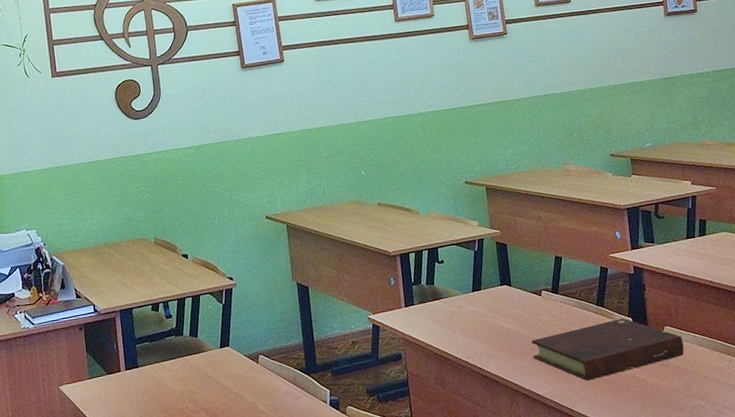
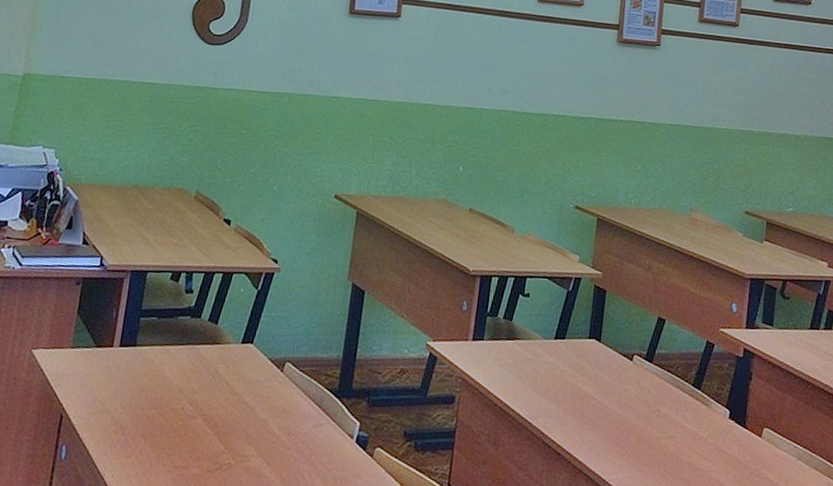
book: present [531,317,684,381] -> none [608,407,781,476]

